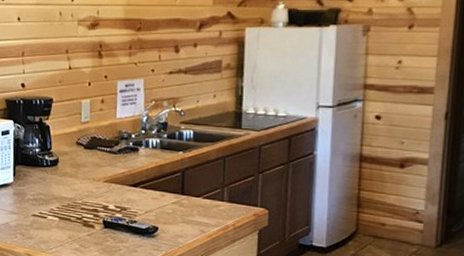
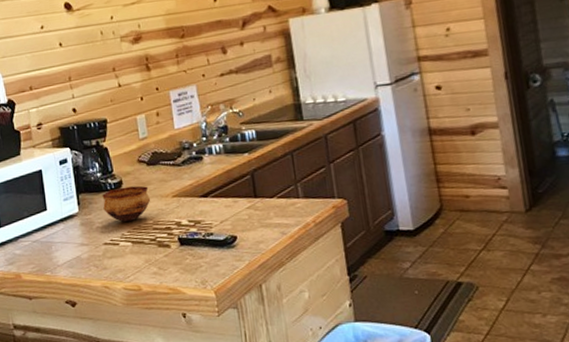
bowl: none [37,165,83,198] -> present [102,185,151,222]

